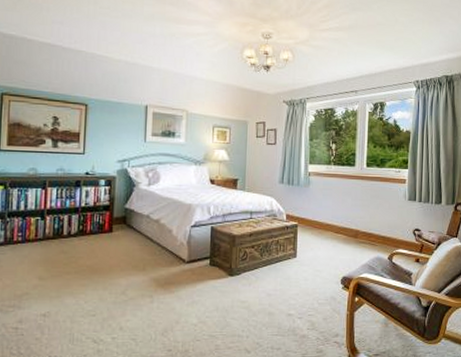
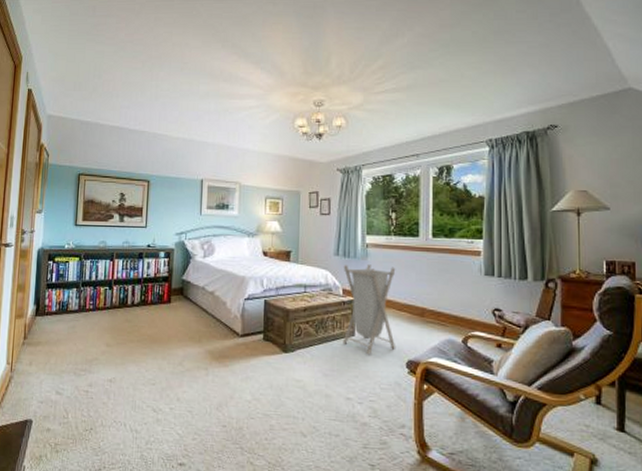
laundry hamper: none [285,192,335,274] -> present [343,264,396,355]

